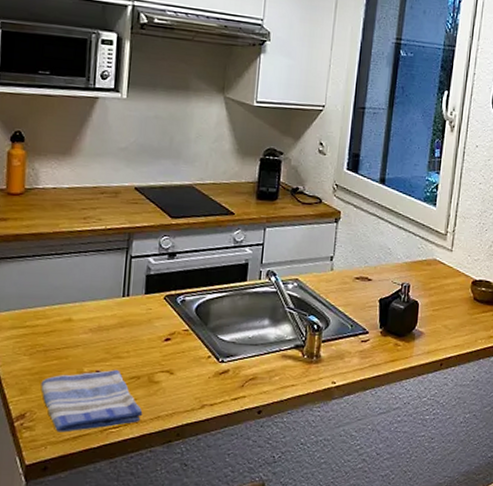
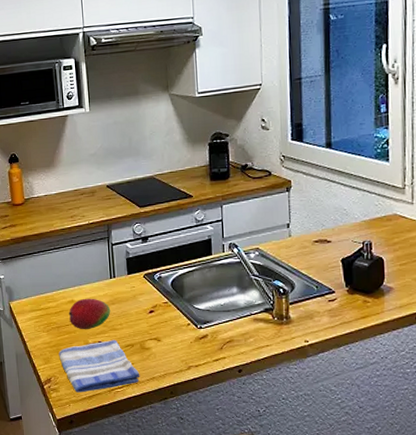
fruit: none [62,317,118,356] -> present [68,298,111,330]

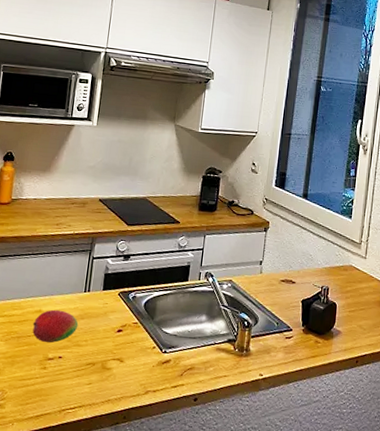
dish towel: present [58,339,140,393] -> none [12,355,96,411]

